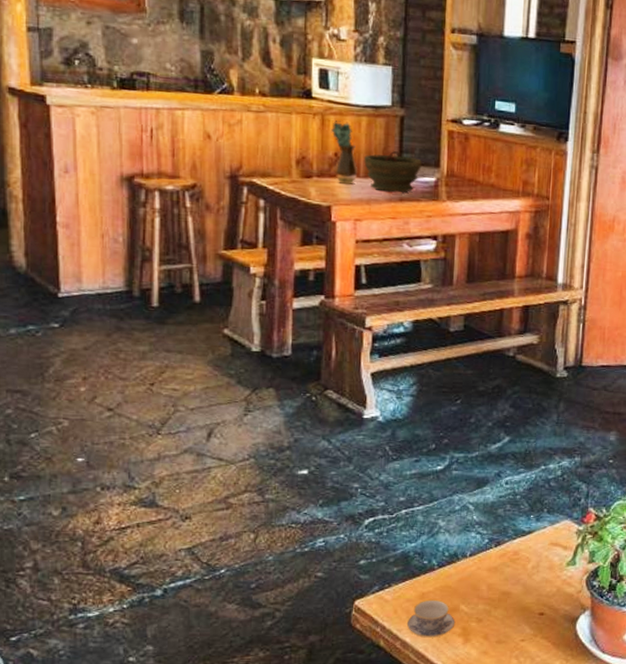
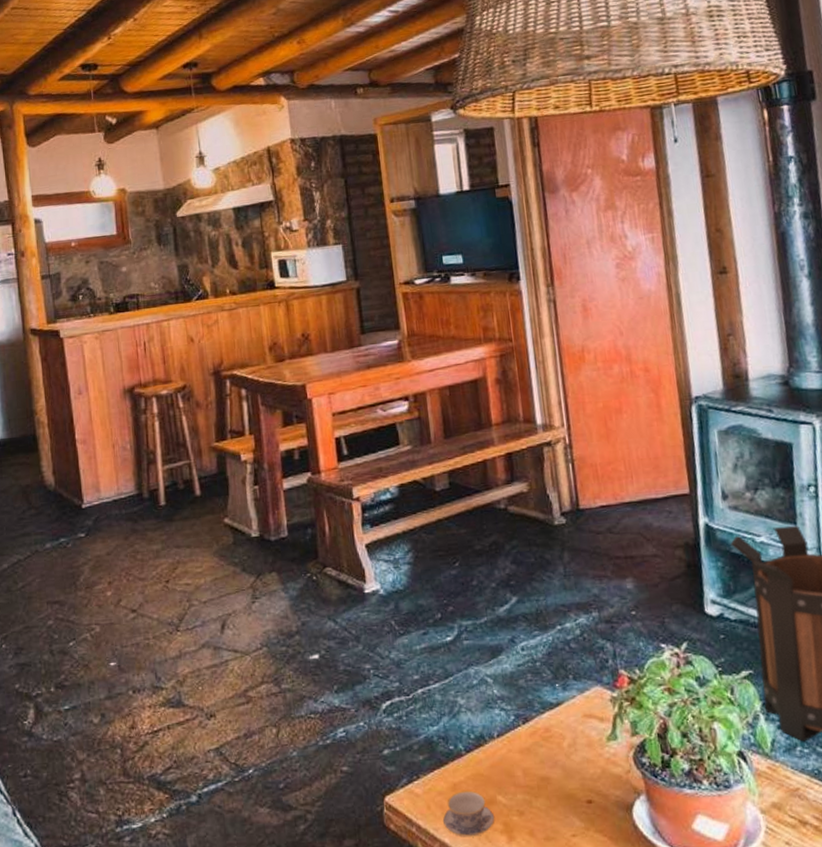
vase: present [331,119,357,184] -> none [296,303,325,362]
bowl: present [364,151,422,193] -> none [329,322,383,363]

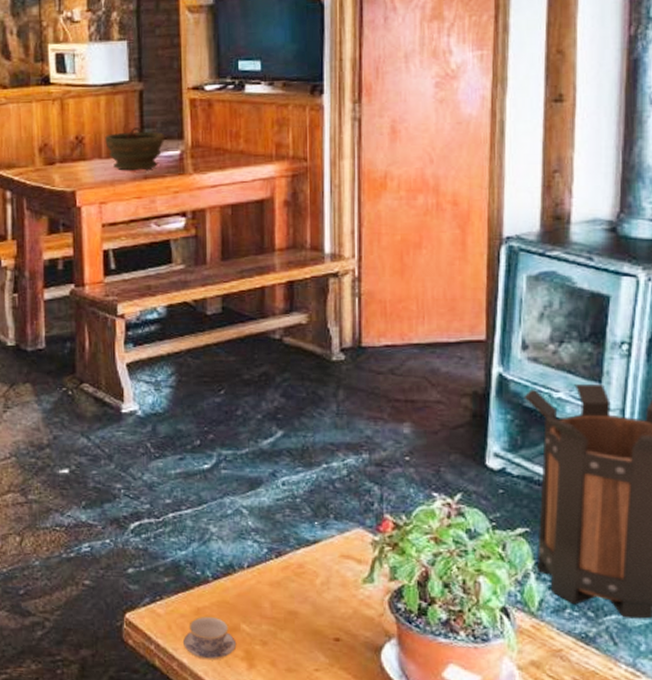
bowl: none [329,322,383,363] -> present [105,127,164,171]

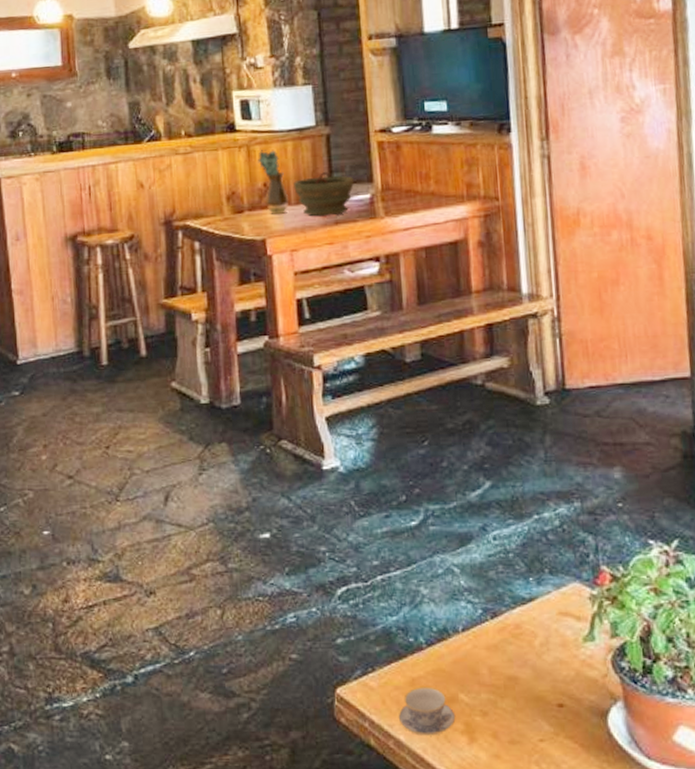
vase: none [71,102,99,167] -> present [258,149,288,214]

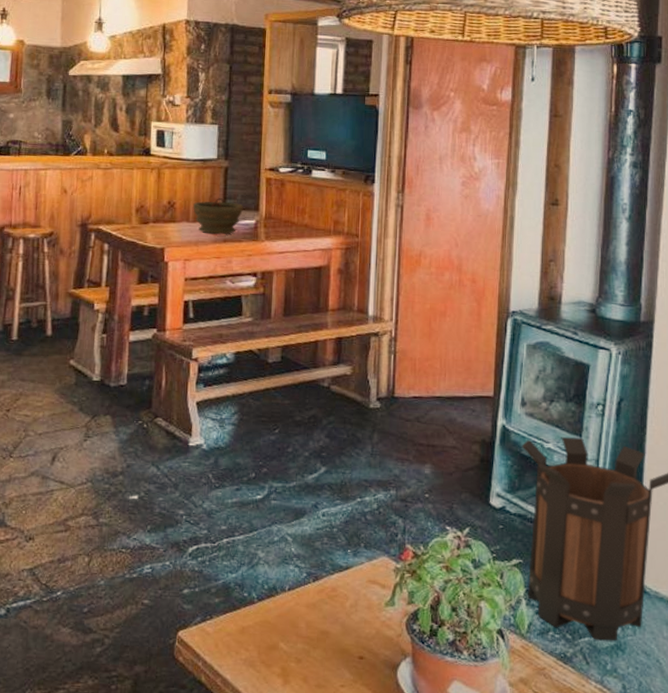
vase: present [258,149,288,214] -> none [166,172,187,228]
teacup: present [398,686,456,736] -> none [227,634,275,677]

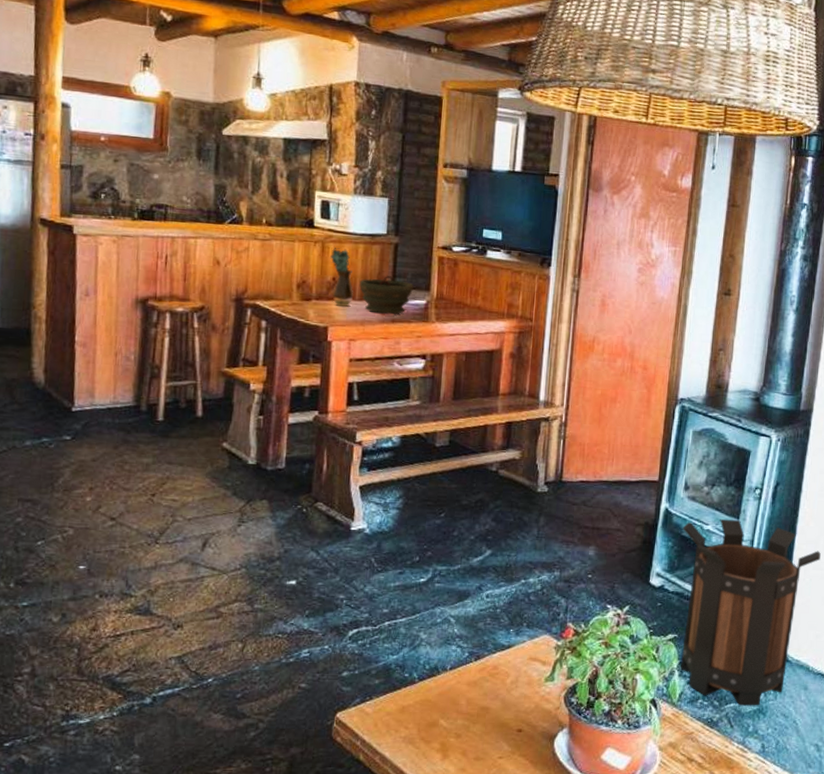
vase: none [166,172,187,228] -> present [330,246,353,307]

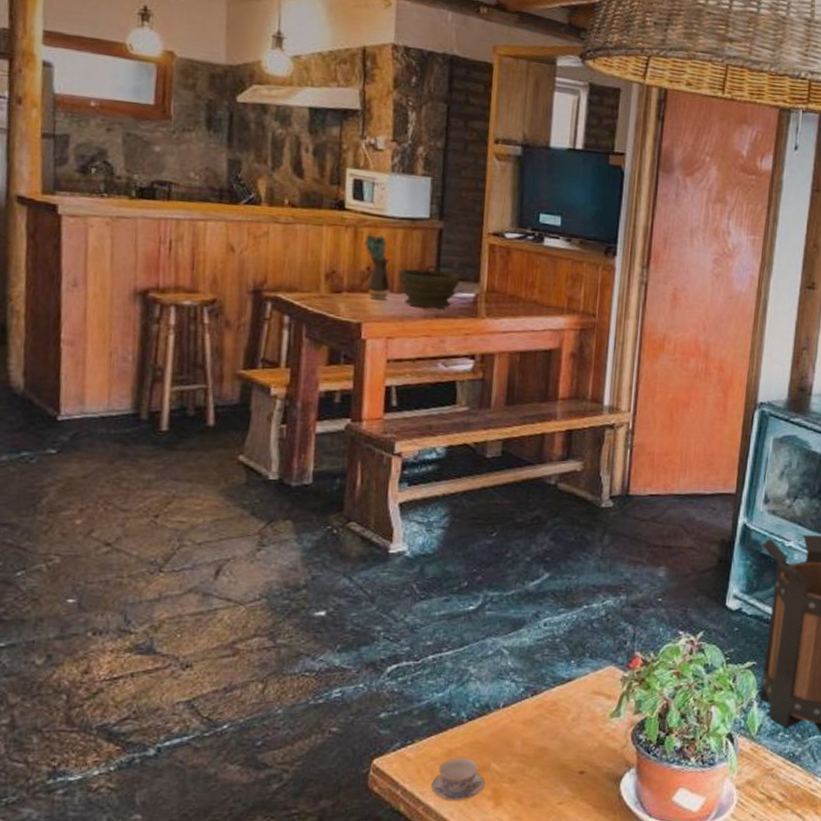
teacup: none [386,713,434,753] -> present [430,757,486,802]

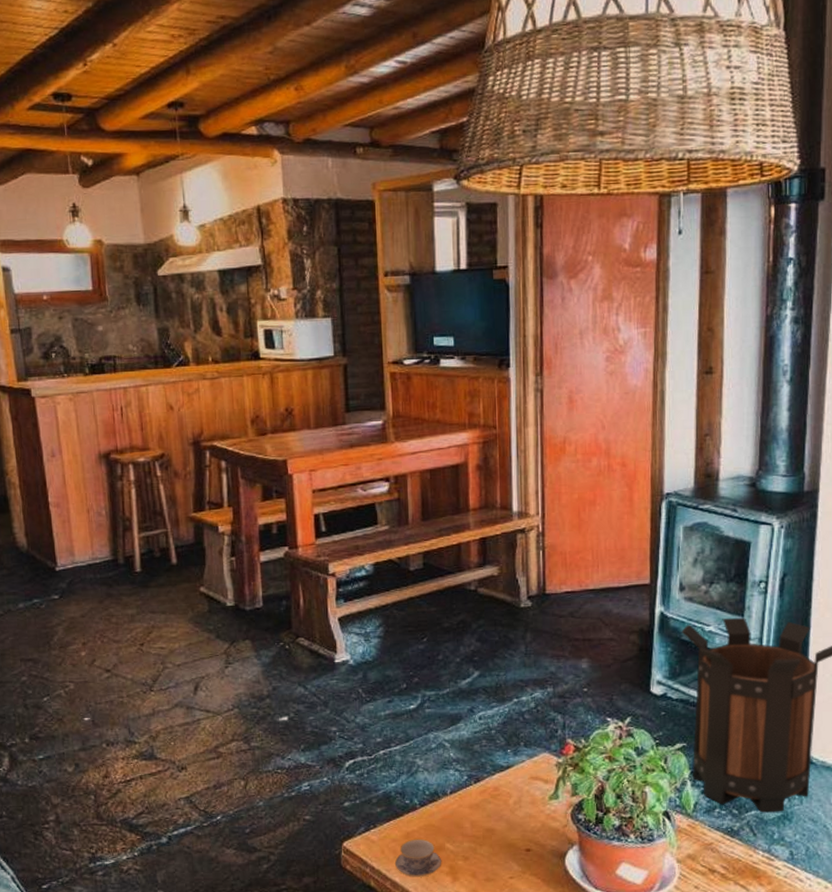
vase: present [364,232,391,300] -> none [280,376,308,437]
bowl: present [398,265,460,310] -> none [313,399,368,440]

